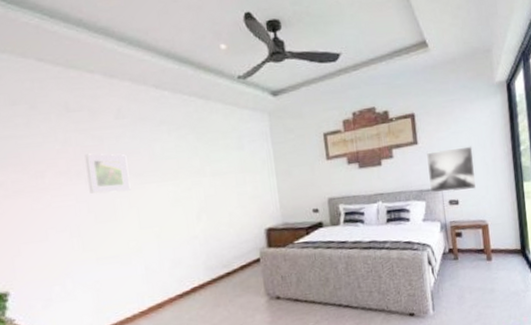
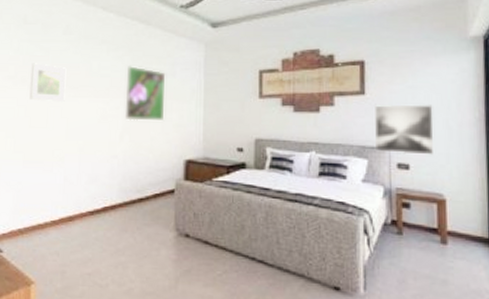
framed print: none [193,143,239,200] -> present [124,65,166,121]

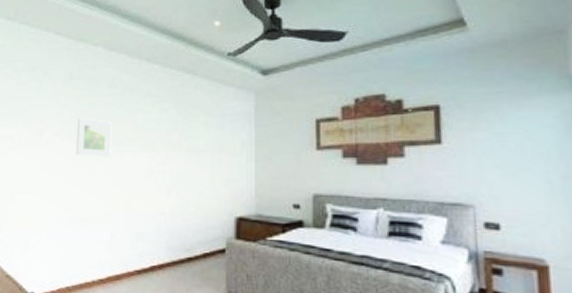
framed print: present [124,65,166,121] -> none [171,117,214,176]
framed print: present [375,104,434,155] -> none [454,154,531,213]

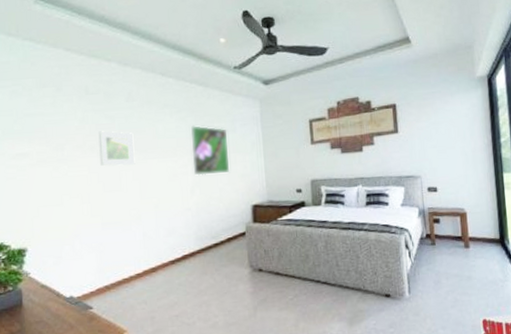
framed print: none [171,117,214,176] -> present [191,125,230,176]

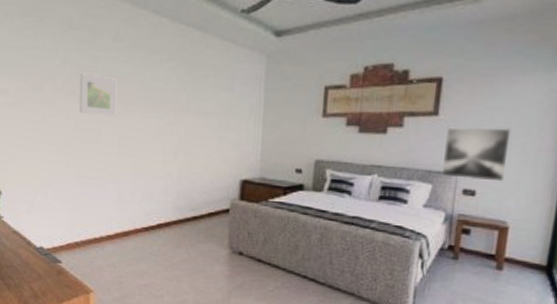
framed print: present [191,125,230,176] -> none [179,77,223,138]
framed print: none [407,136,455,180] -> present [442,127,511,182]

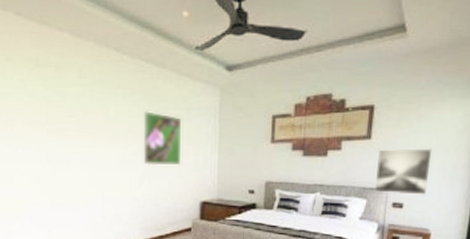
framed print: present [79,73,117,116] -> none [48,108,85,147]
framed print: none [179,77,223,138] -> present [143,110,182,165]

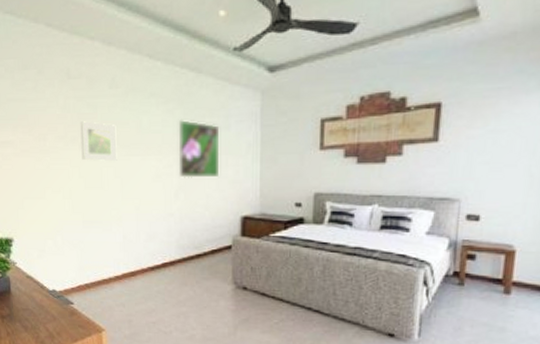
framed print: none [48,108,85,147] -> present [80,121,117,161]
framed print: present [375,148,433,195] -> none [444,150,515,205]

